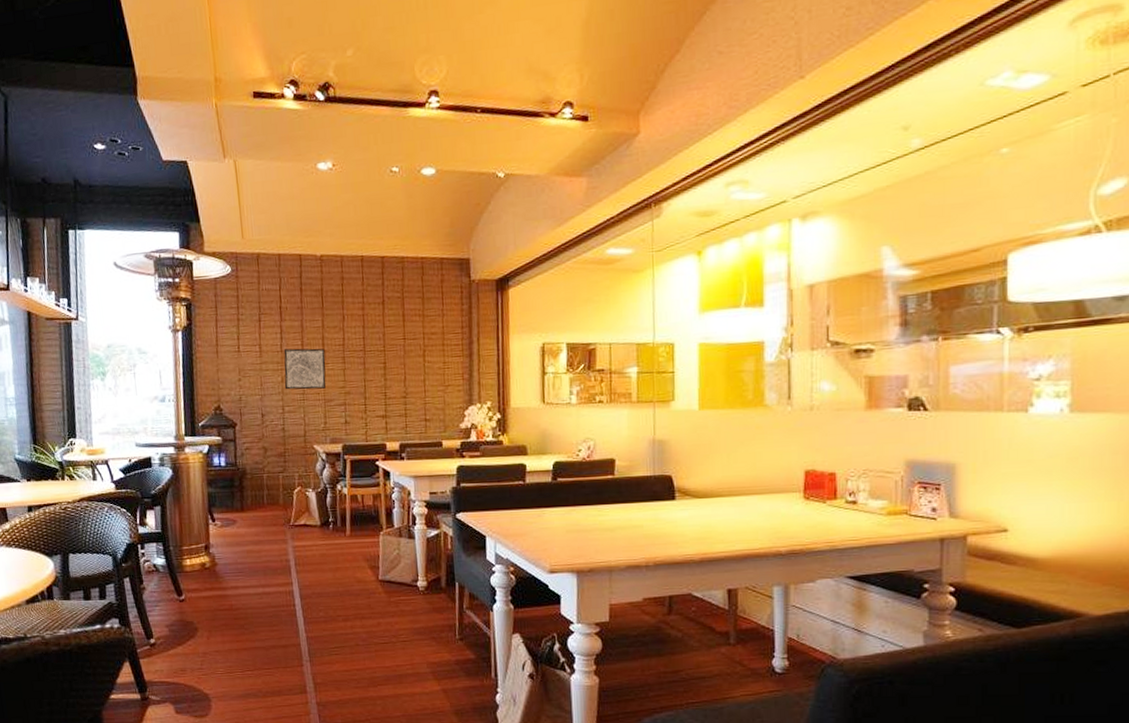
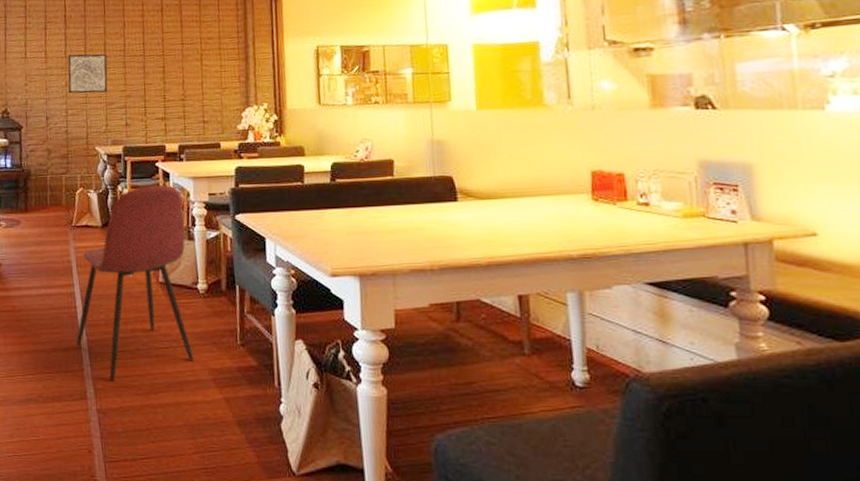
dining chair: none [295,483,413,676] -> present [76,184,194,381]

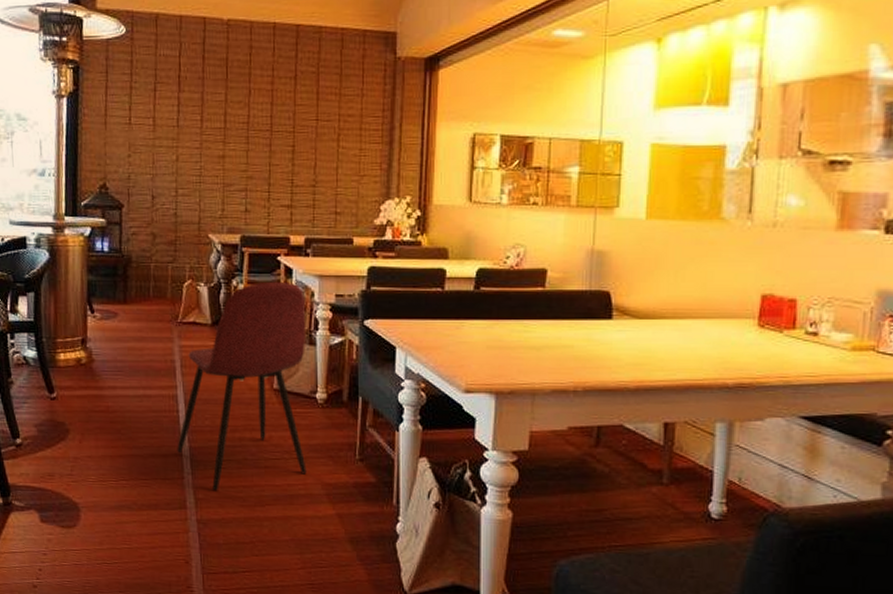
wall art: present [67,54,108,94] -> none [179,124,227,171]

